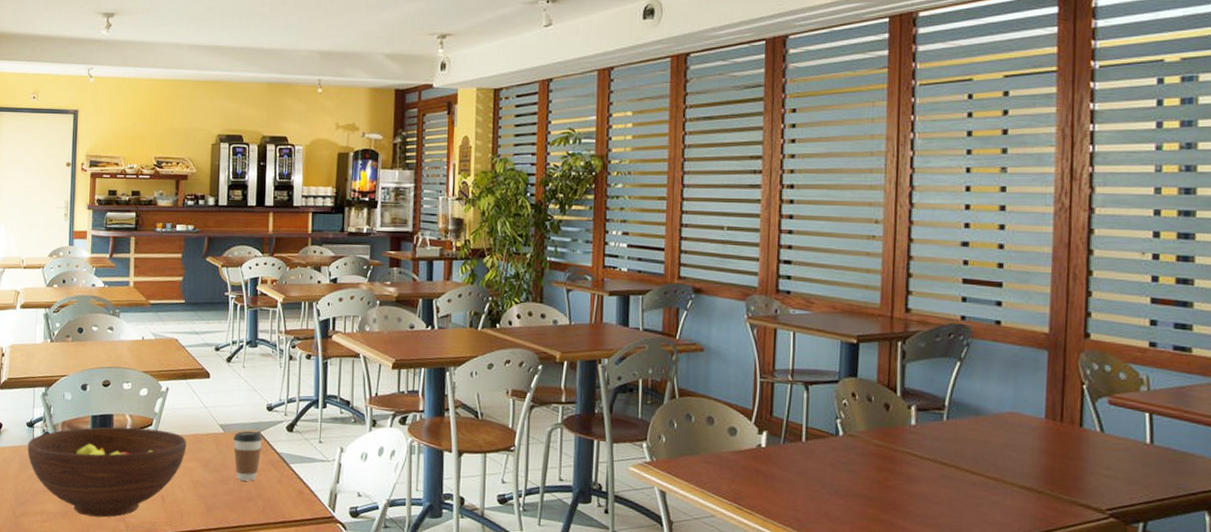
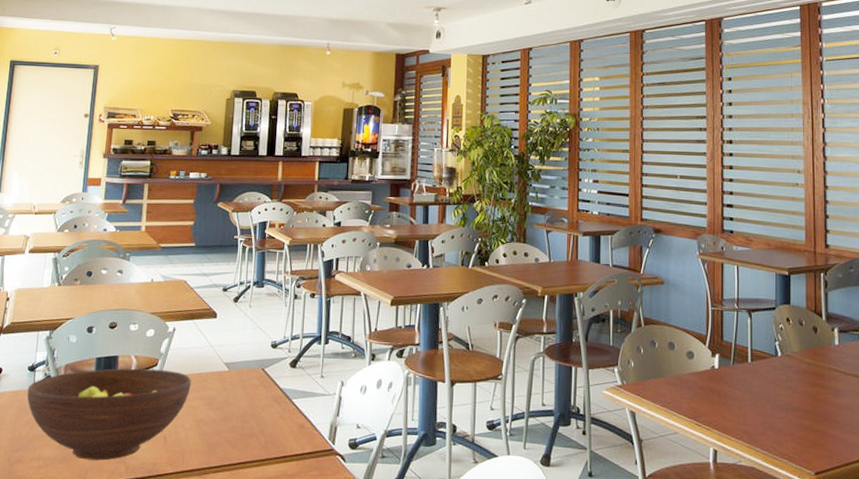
coffee cup: present [233,431,263,481] -> none [237,368,267,418]

